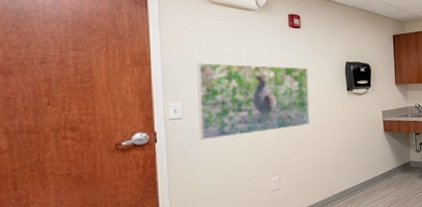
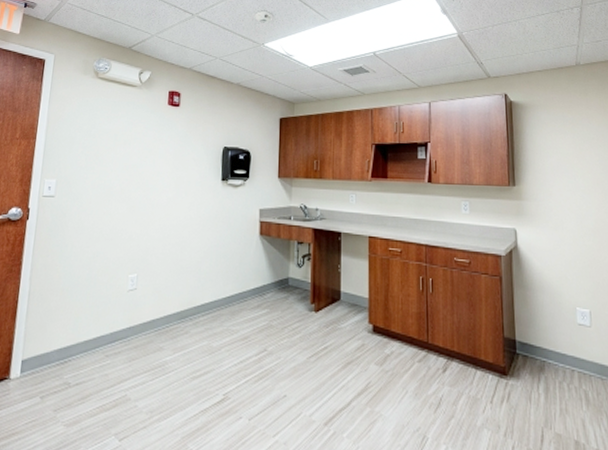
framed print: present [197,63,310,141] -> none [67,139,182,223]

